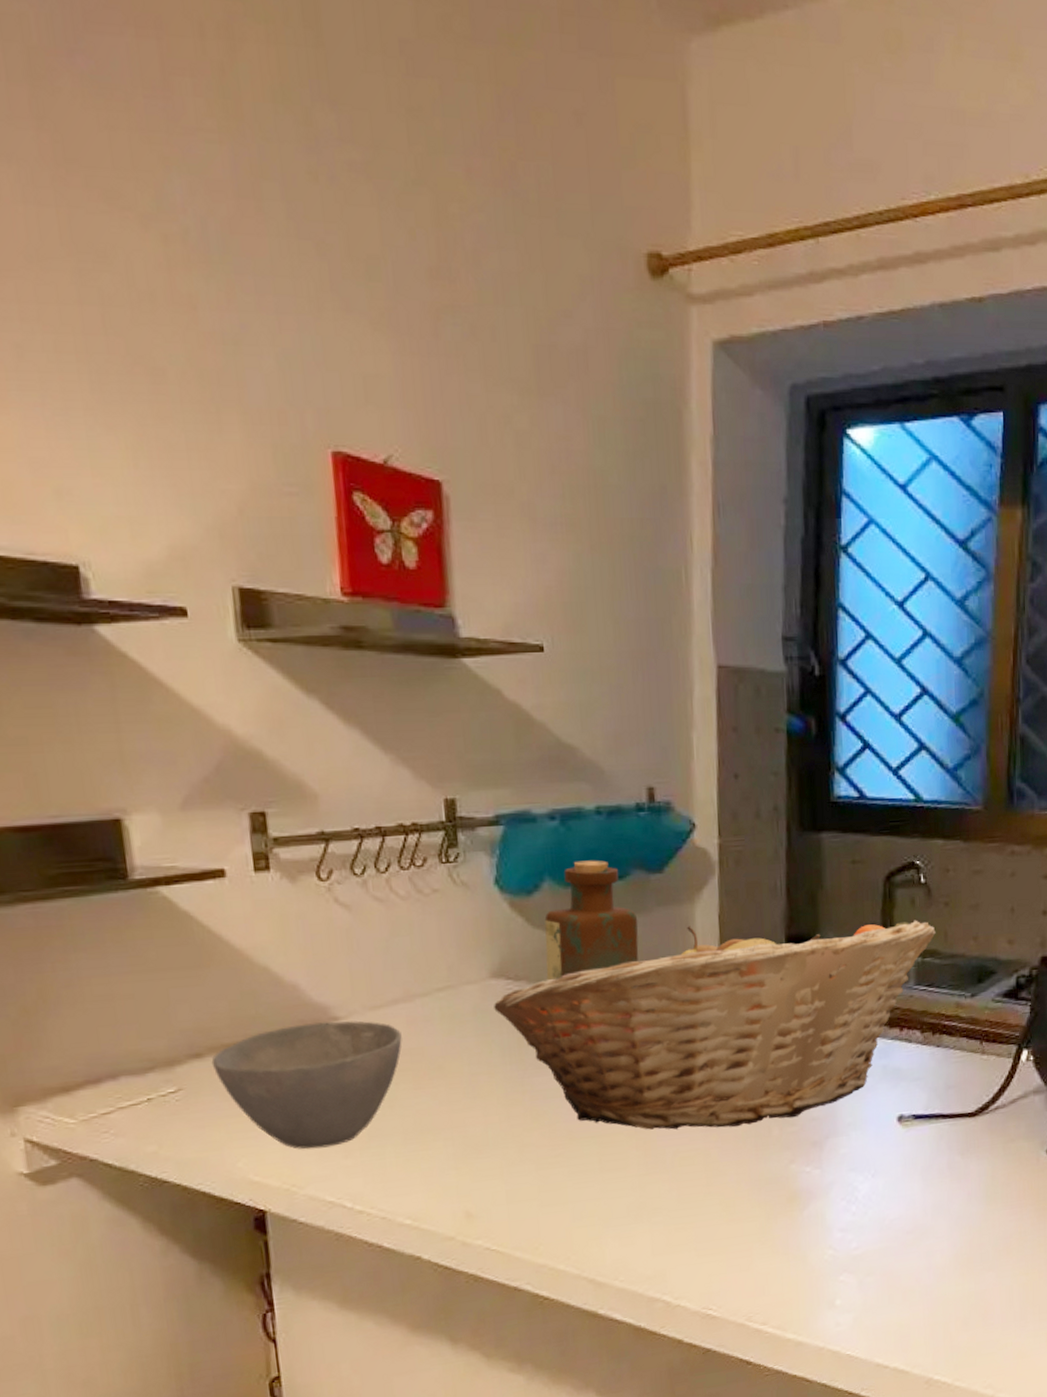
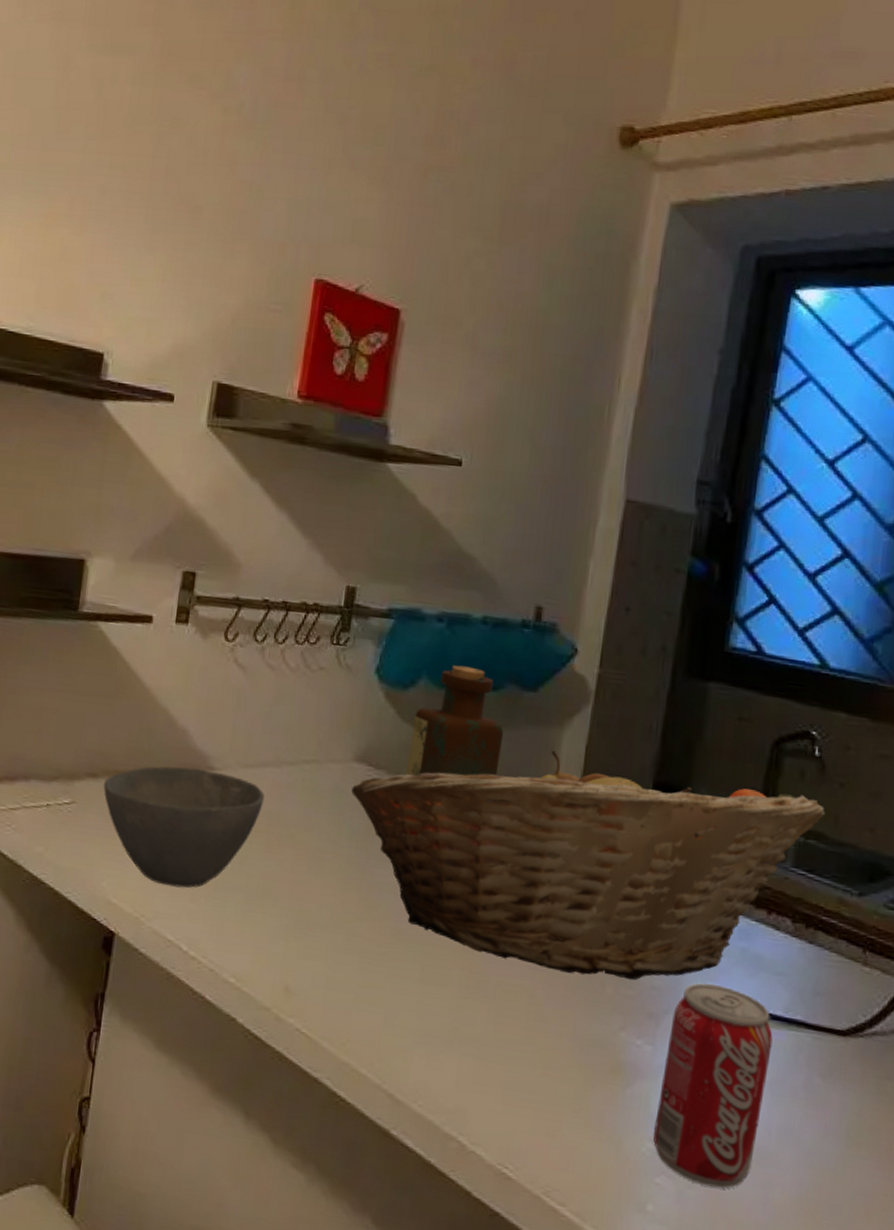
beverage can: none [832,1102,918,1271] -> present [653,983,773,1189]

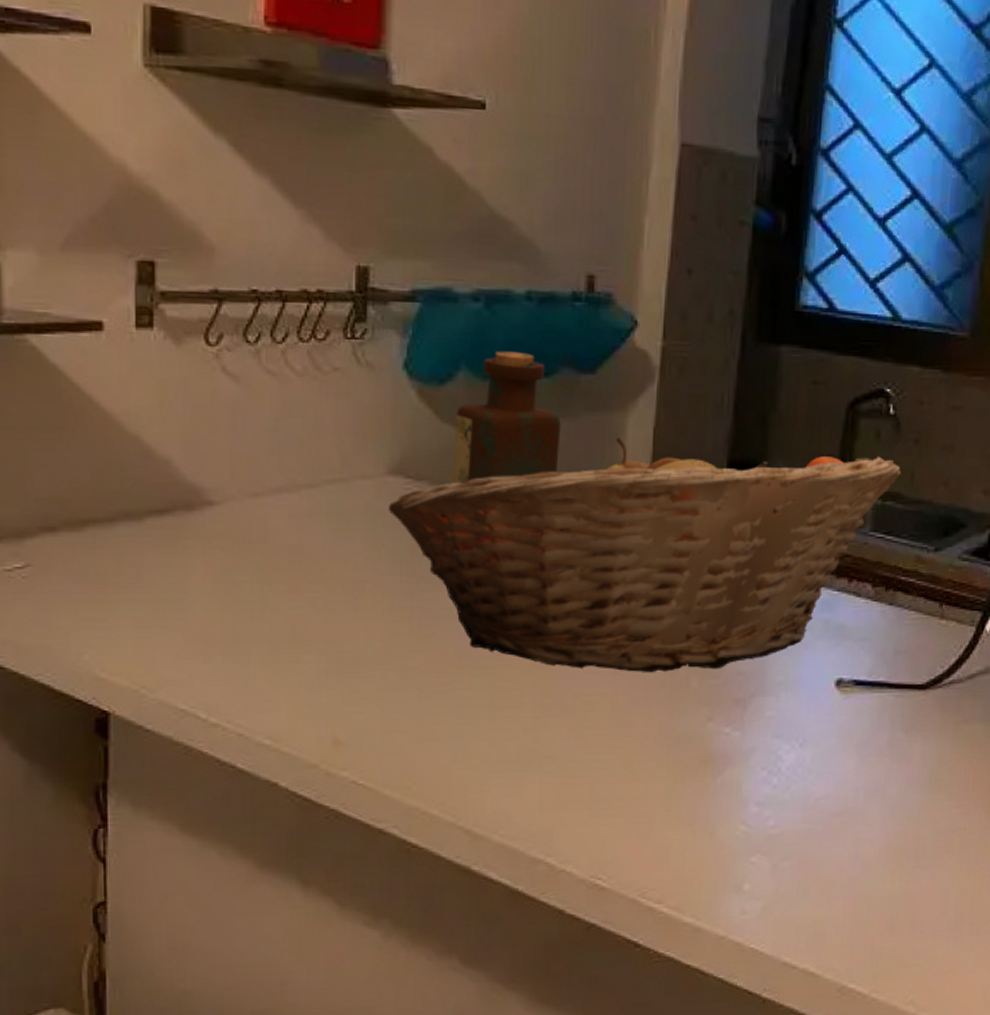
bowl: present [103,766,265,888] -> none [66,505,281,648]
beverage can: present [653,983,773,1189] -> none [747,661,858,855]

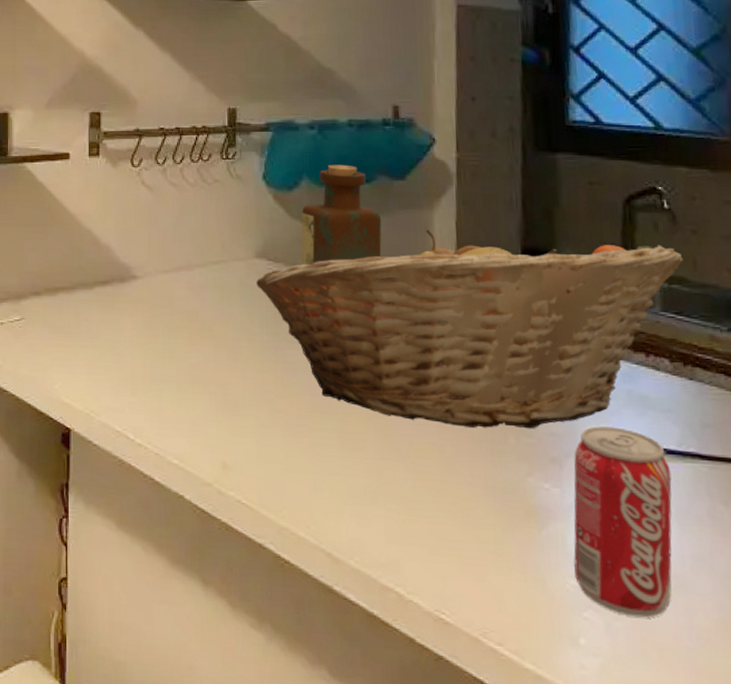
beverage can: none [747,661,858,855] -> present [574,426,672,618]

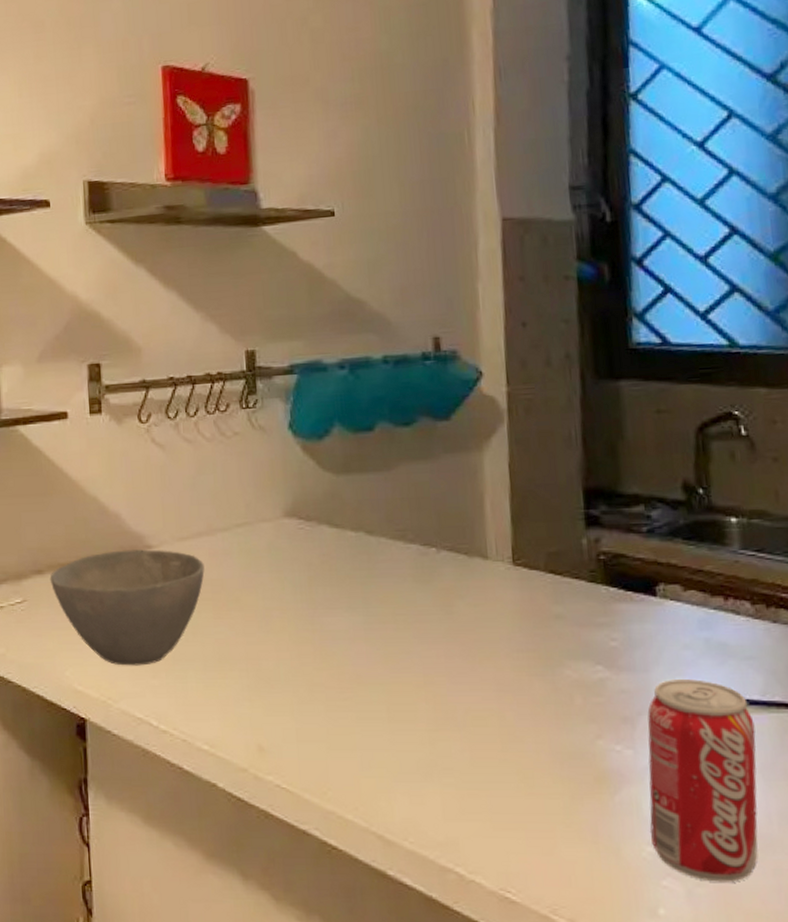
bowl: none [46,278,182,384] -> present [50,549,205,666]
fruit basket: present [256,229,683,429] -> none [287,474,764,691]
bottle: present [300,165,382,266] -> none [334,407,427,523]

